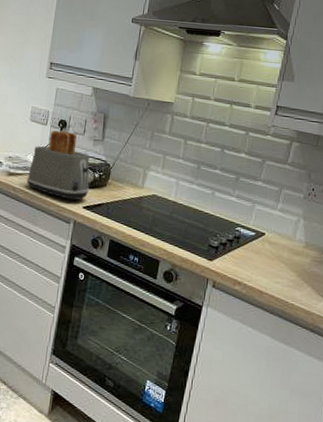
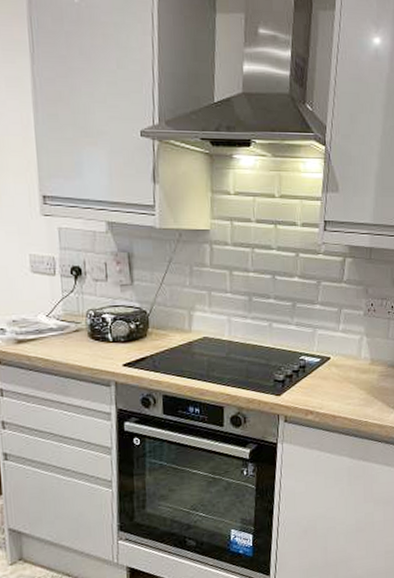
toaster: present [26,130,90,201] -> none [43,279,127,360]

